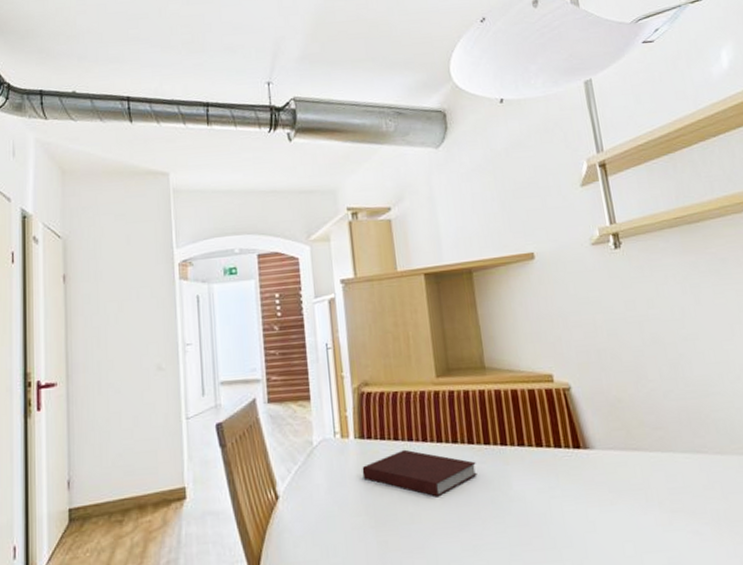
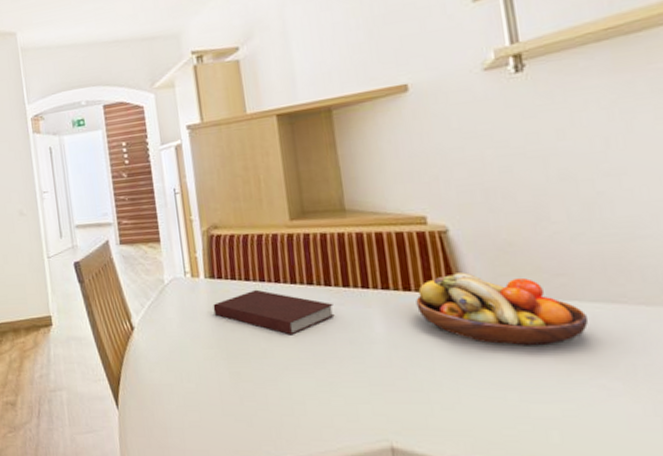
fruit bowl: none [547,428,682,497] -> present [416,272,589,346]

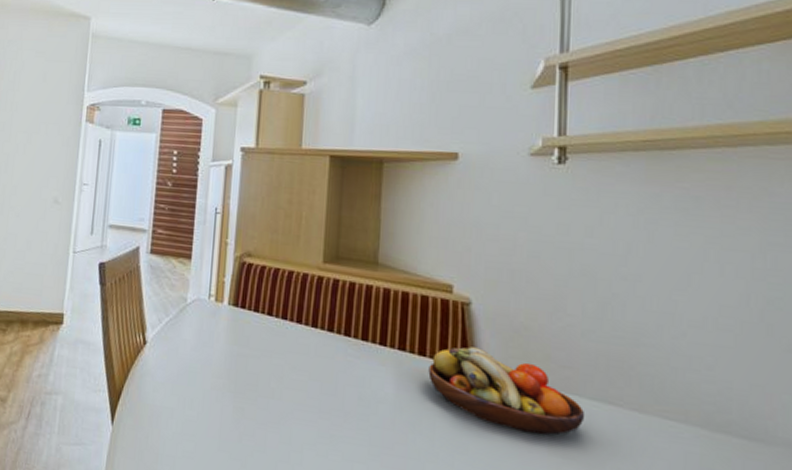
notebook: present [213,289,335,335] -> none [230,326,349,380]

